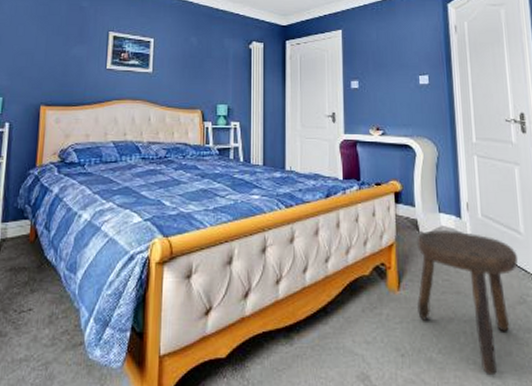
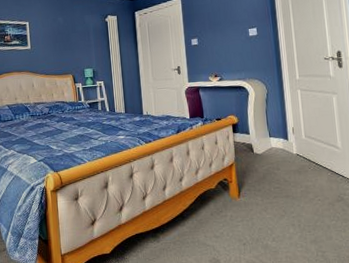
stool: present [416,230,519,376] -> none [252,150,337,255]

